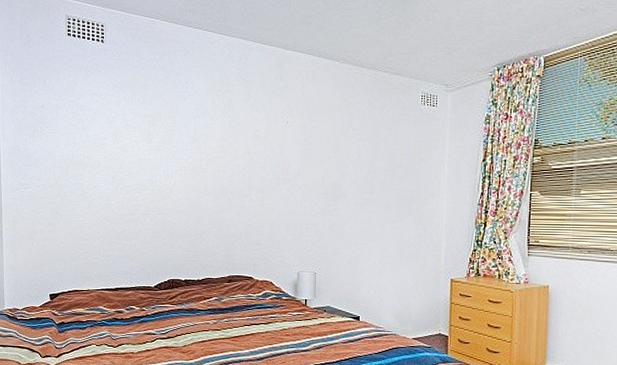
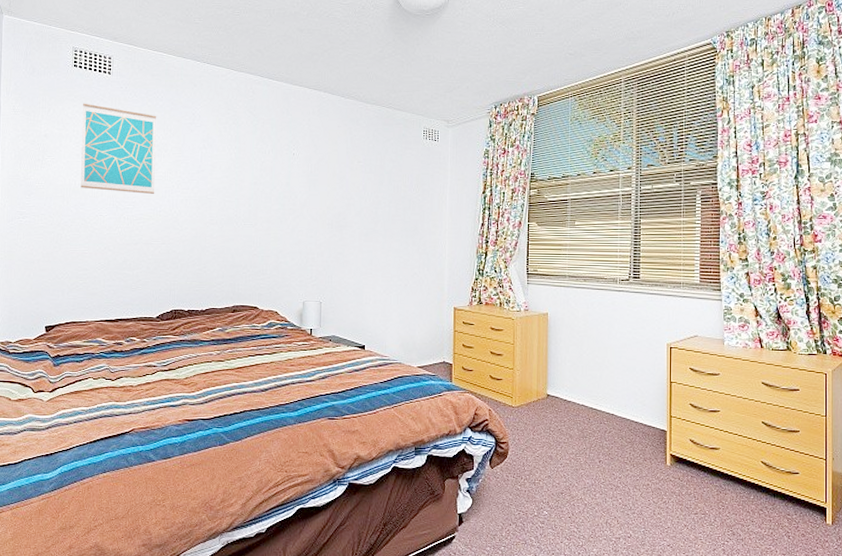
wall art: none [78,72,150,164] -> present [81,103,156,194]

